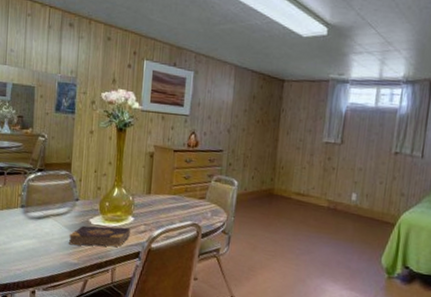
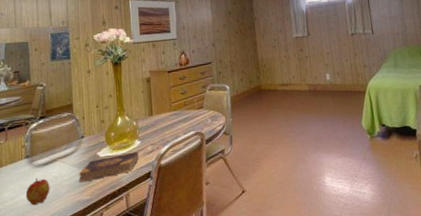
apple: none [17,229,41,256] -> present [25,178,50,206]

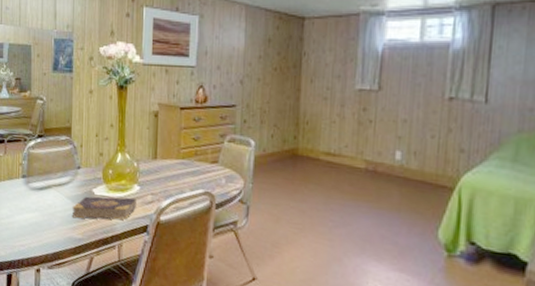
apple: present [25,178,50,206] -> none [20,201,44,231]

